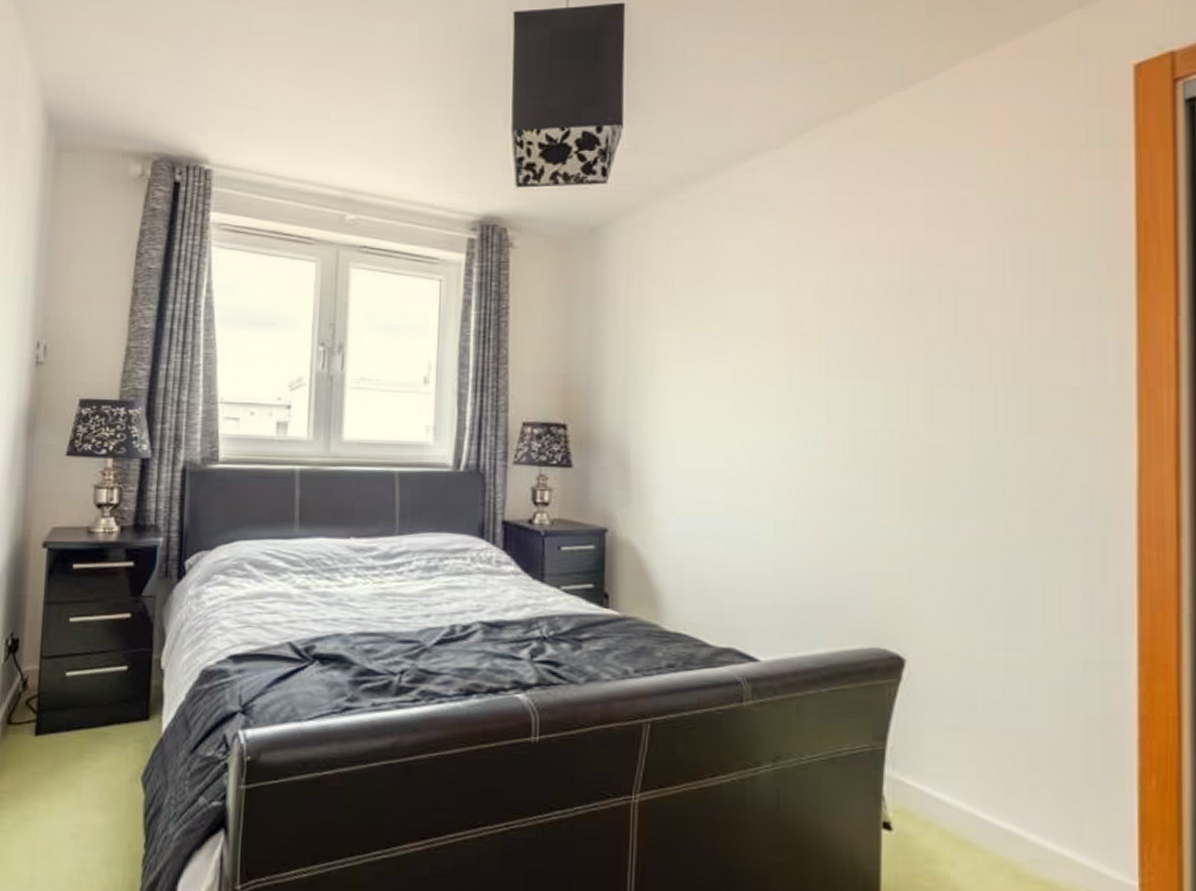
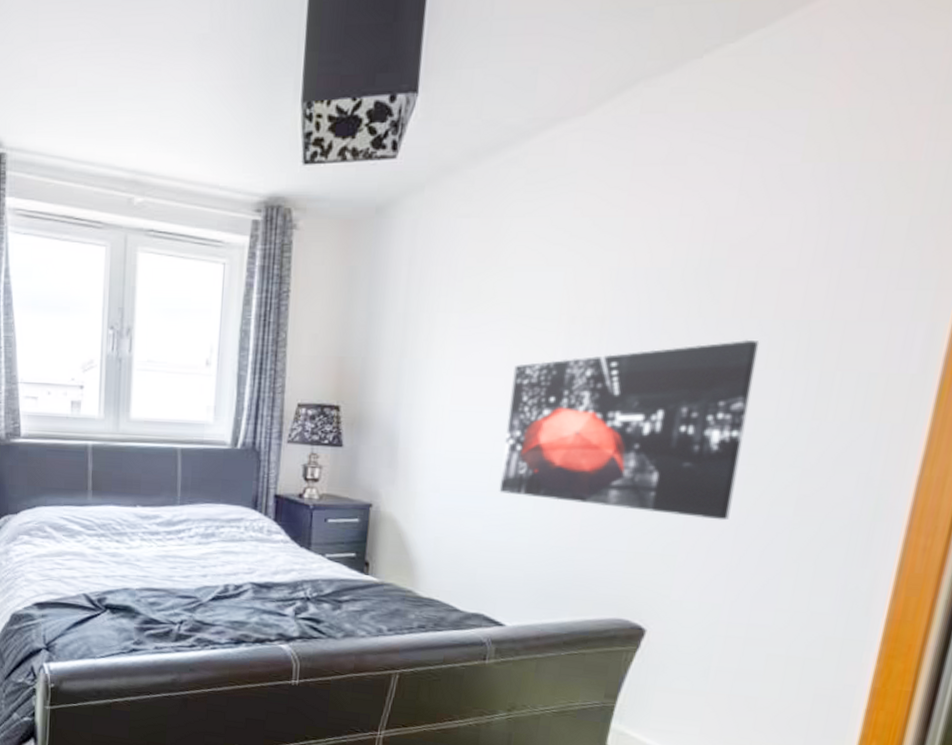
wall art: none [737,355,969,538] -> present [499,339,760,521]

